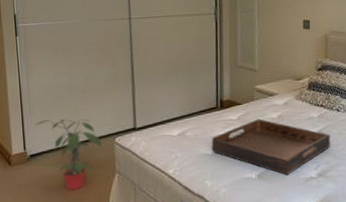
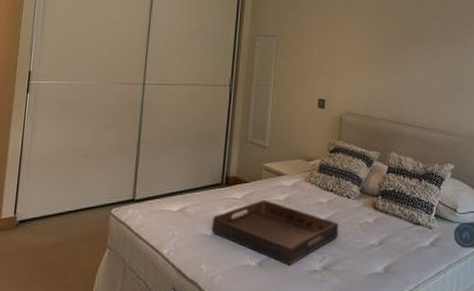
potted plant: present [35,119,103,191] -> none [30,183,97,265]

